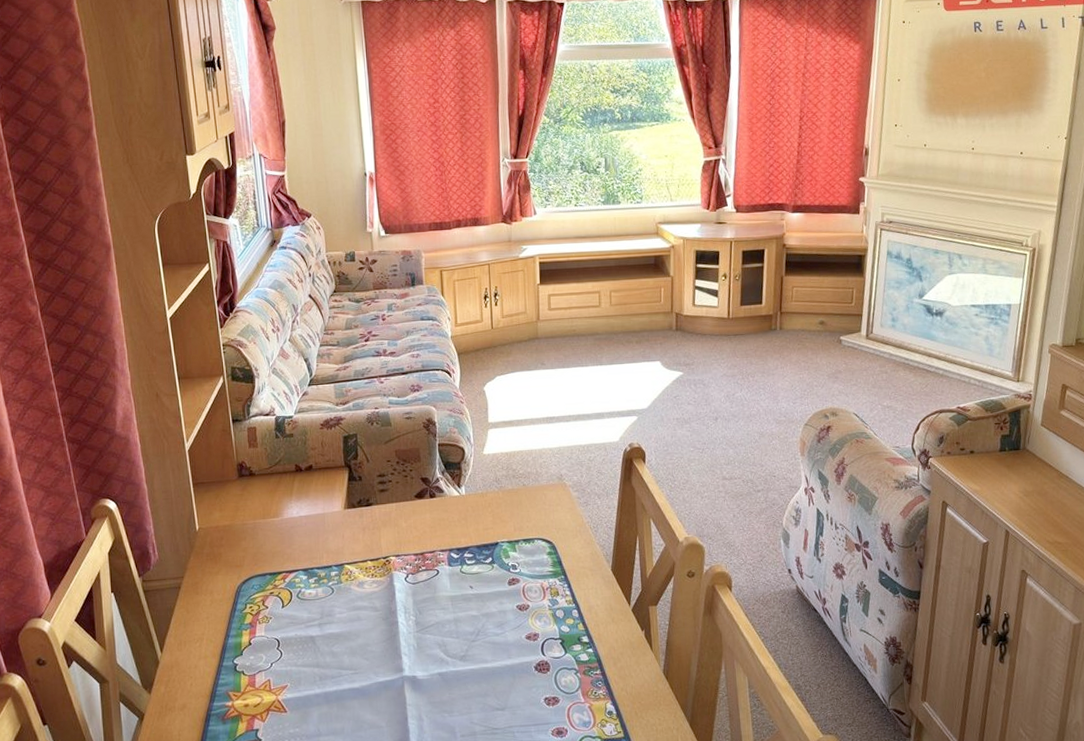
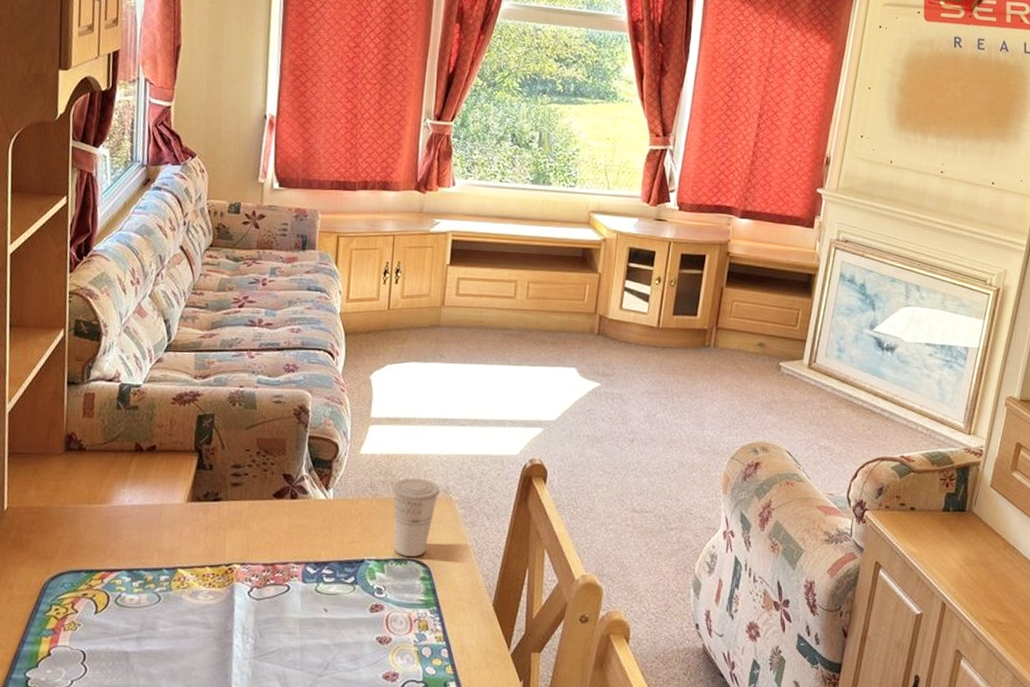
cup: none [514,469,556,536] -> present [391,477,441,557]

